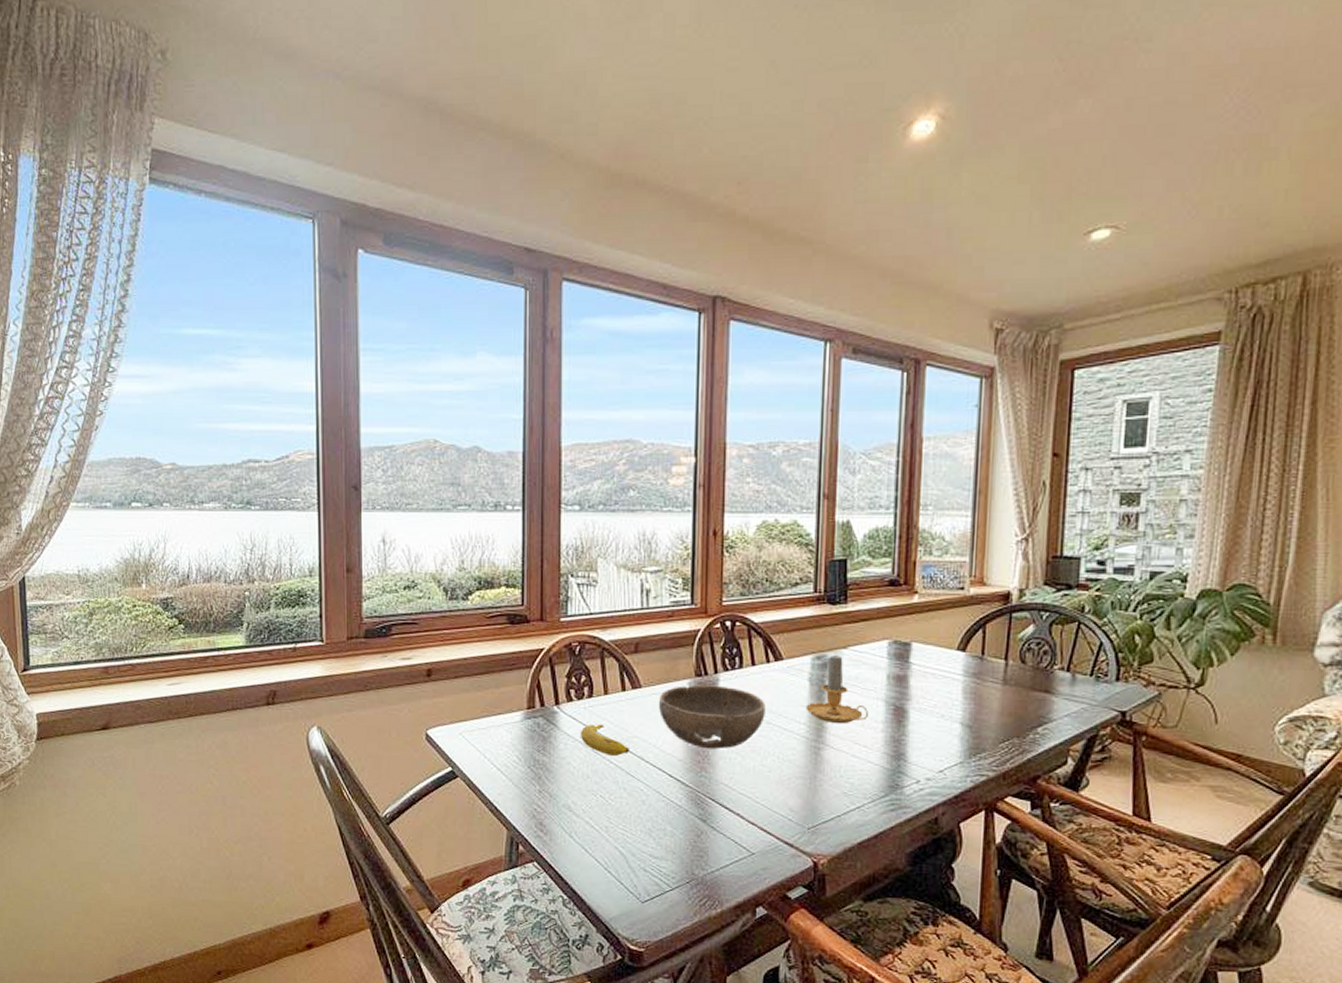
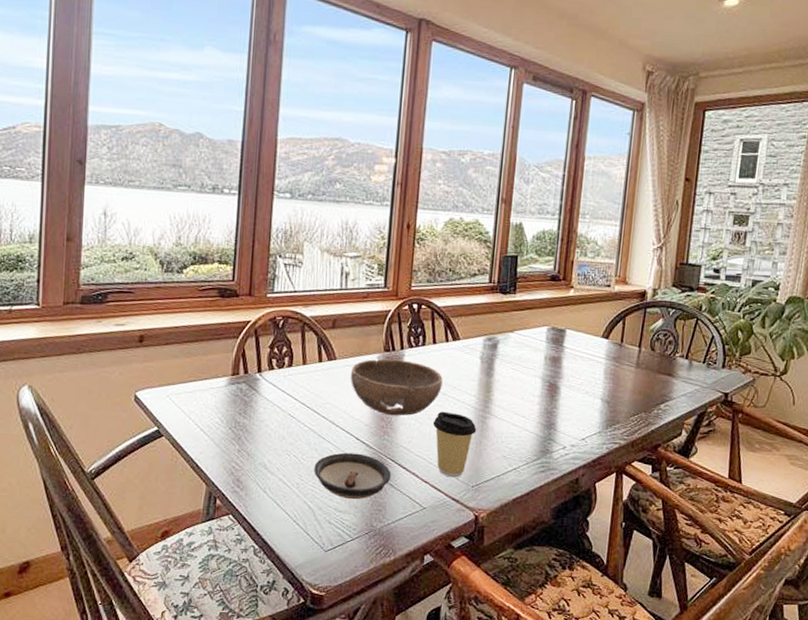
fruit: present [580,723,629,756] -> none [278,390,322,420]
saucer: none [624,791,712,845] -> present [314,452,392,500]
coffee cup: none [758,742,810,819] -> present [433,411,477,478]
candle: present [805,654,868,724] -> none [476,337,528,397]

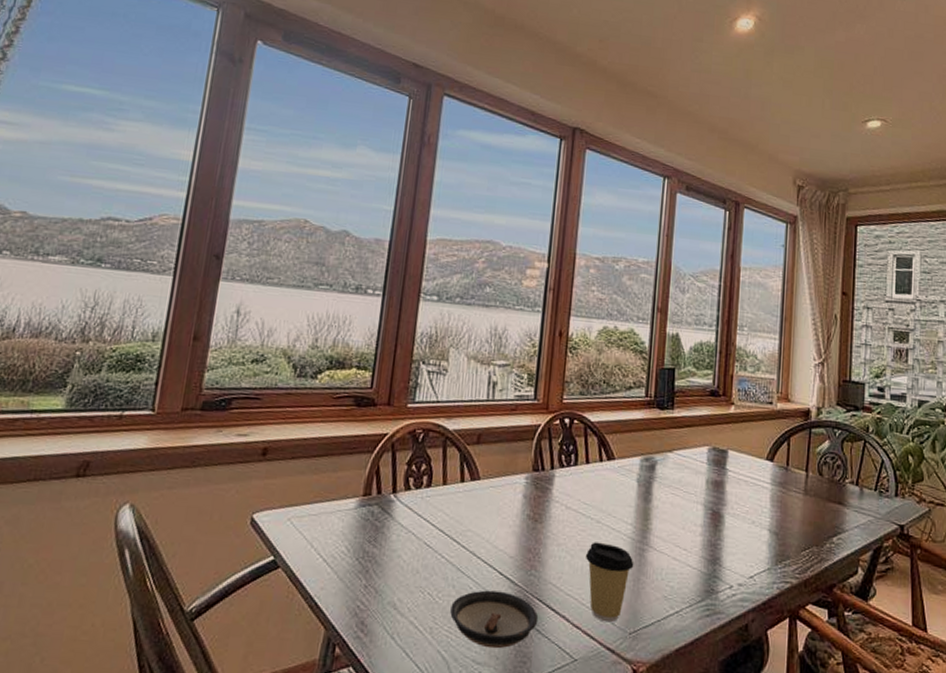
bowl: present [350,358,443,416] -> none [494,479,596,547]

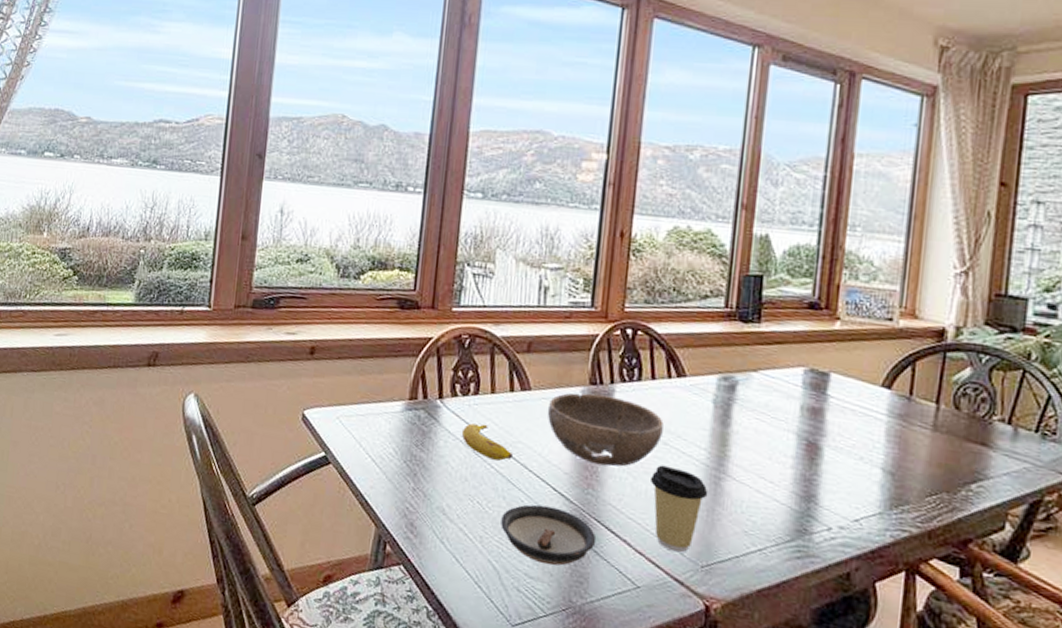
fruit: none [414,515,462,550] -> present [461,423,513,461]
bowl: none [494,479,596,547] -> present [547,392,664,467]

